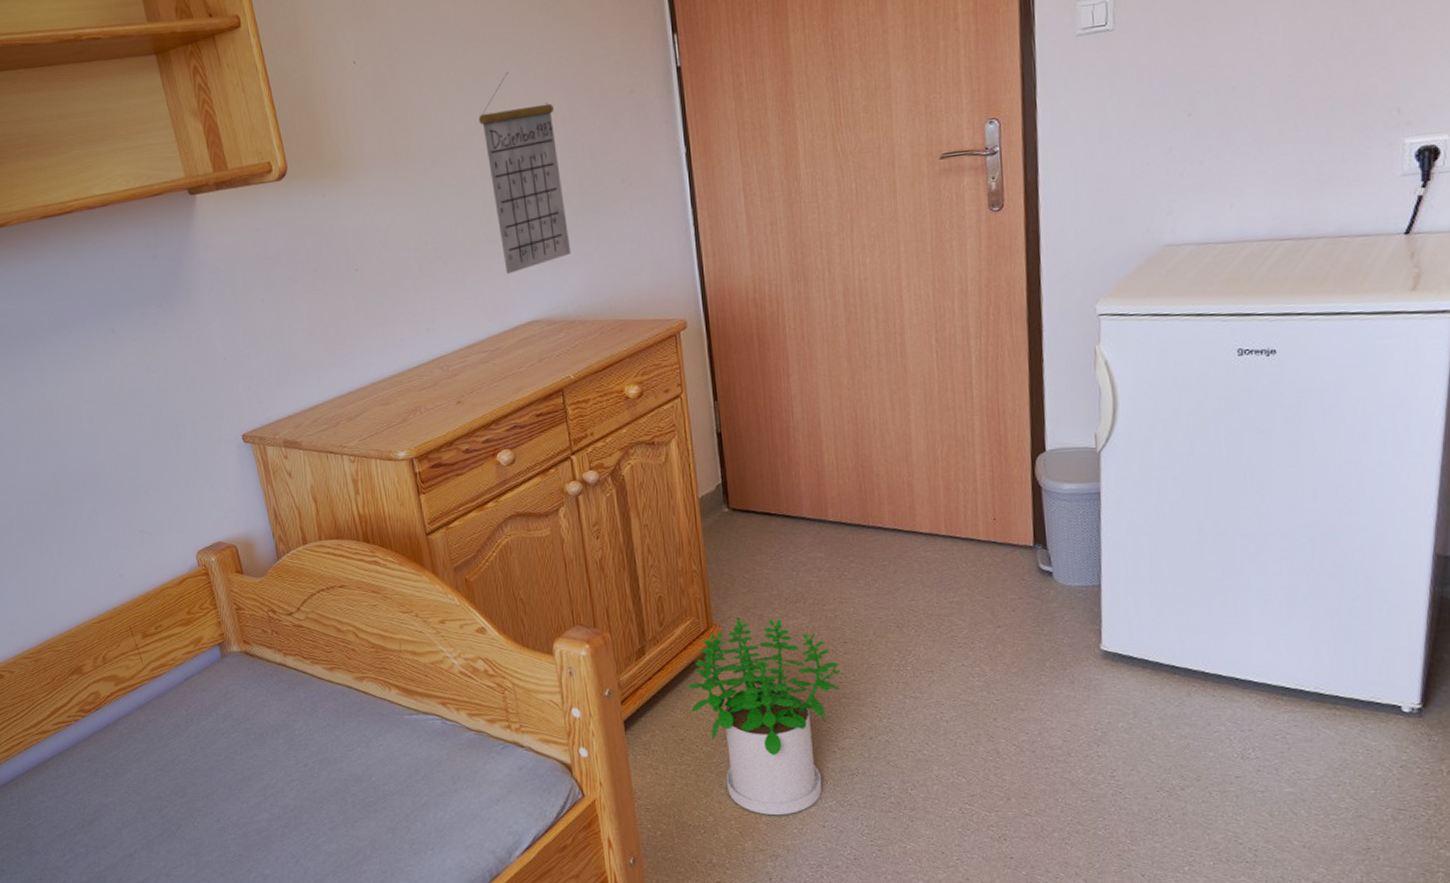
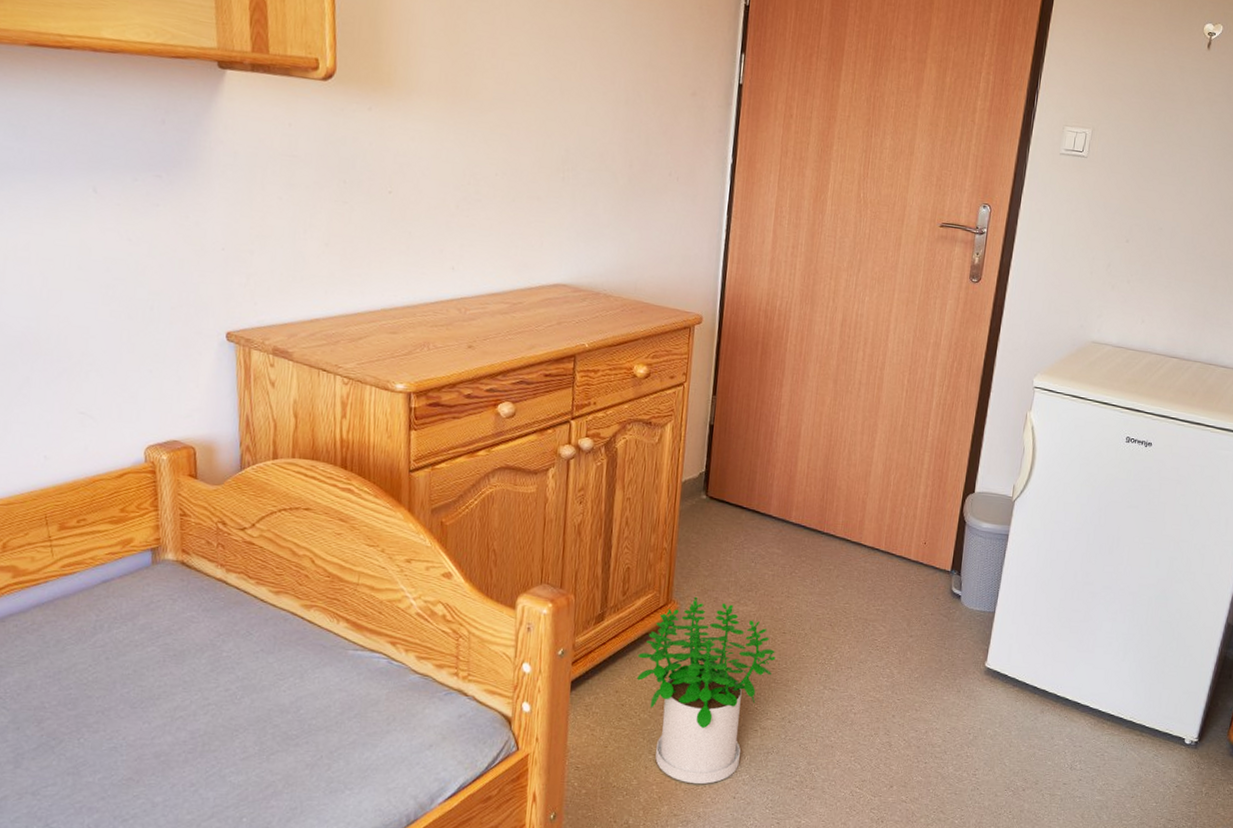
calendar: present [479,71,572,275] -> none [542,41,621,234]

